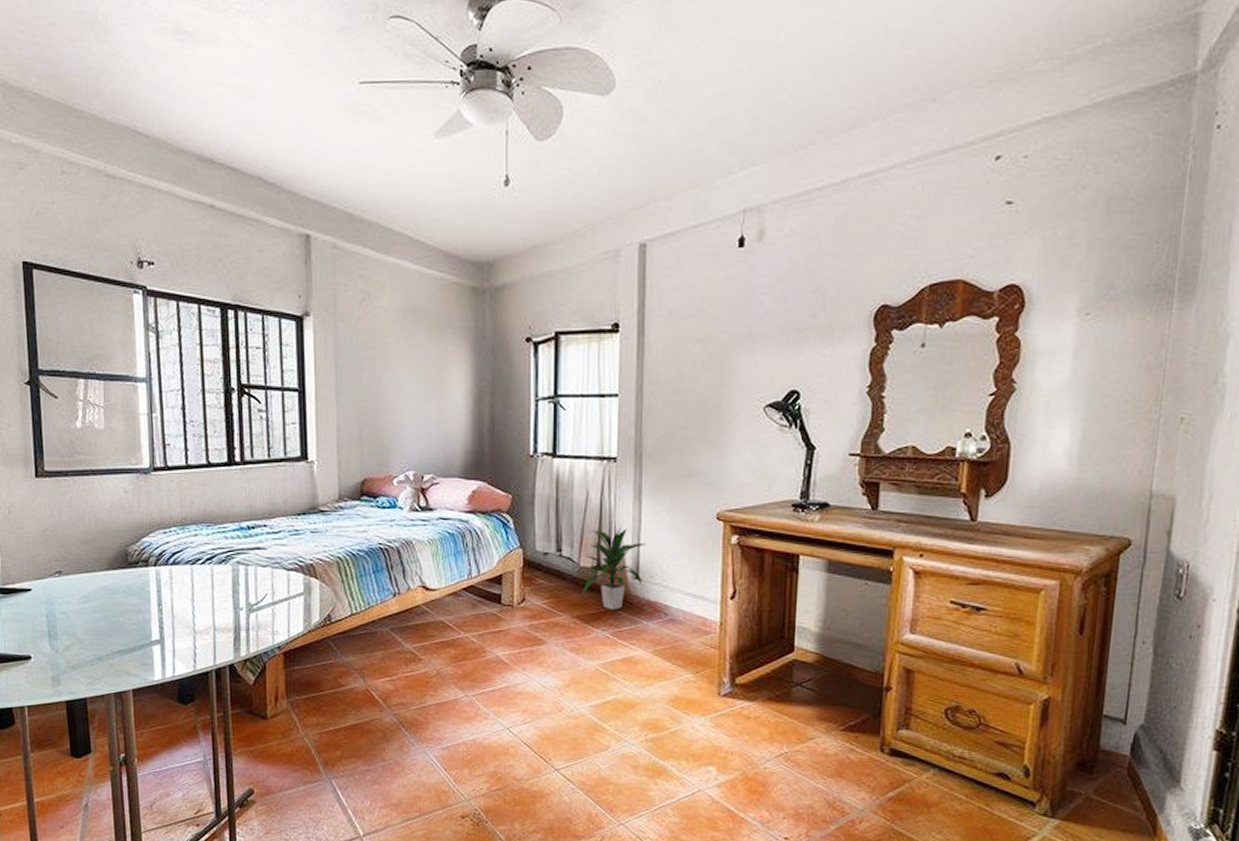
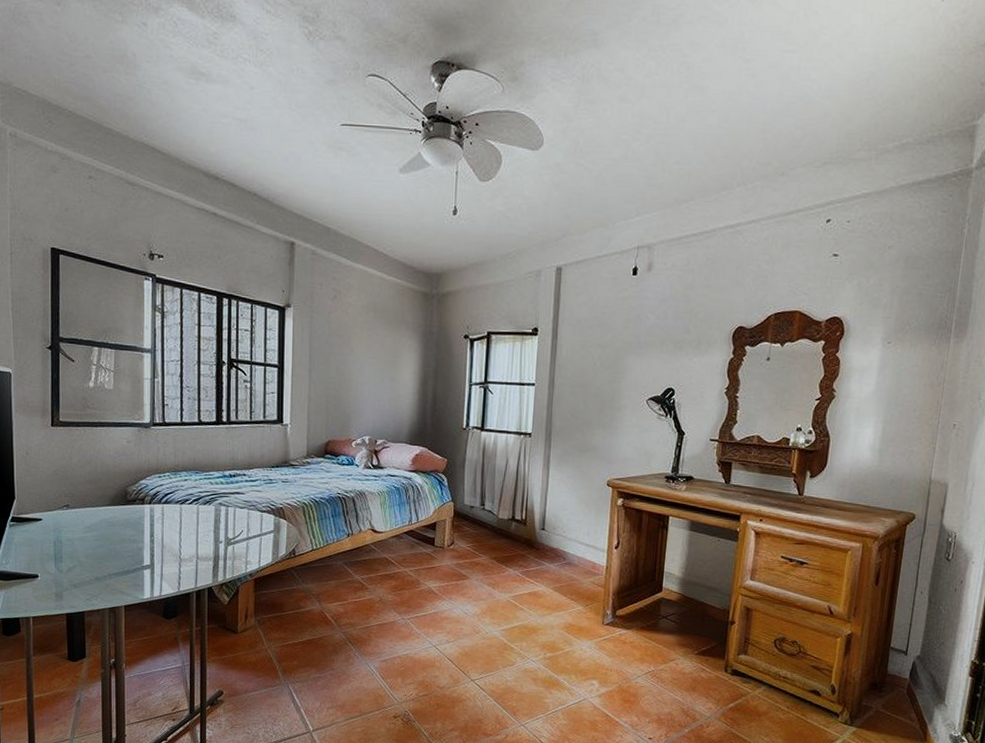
indoor plant: present [582,527,648,611] -> none [499,488,553,554]

